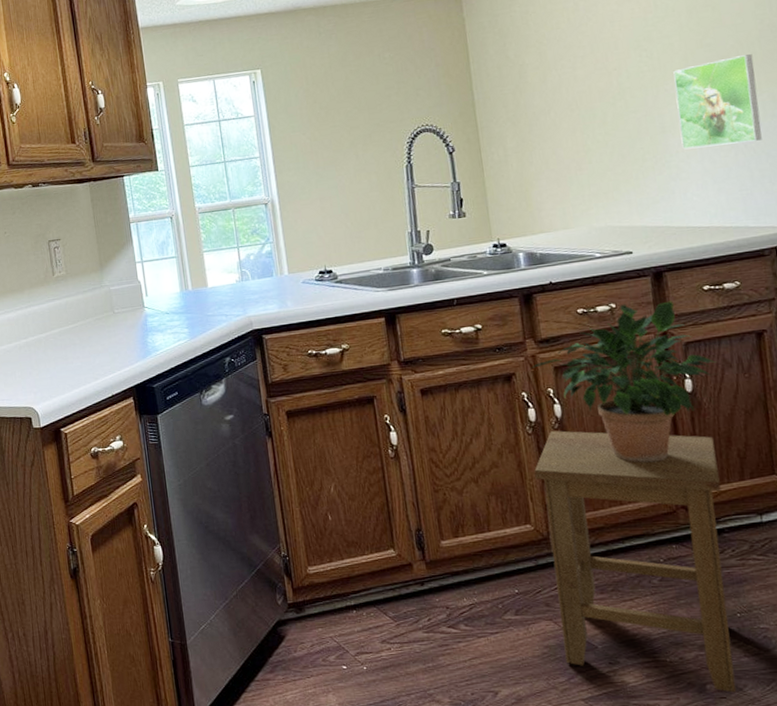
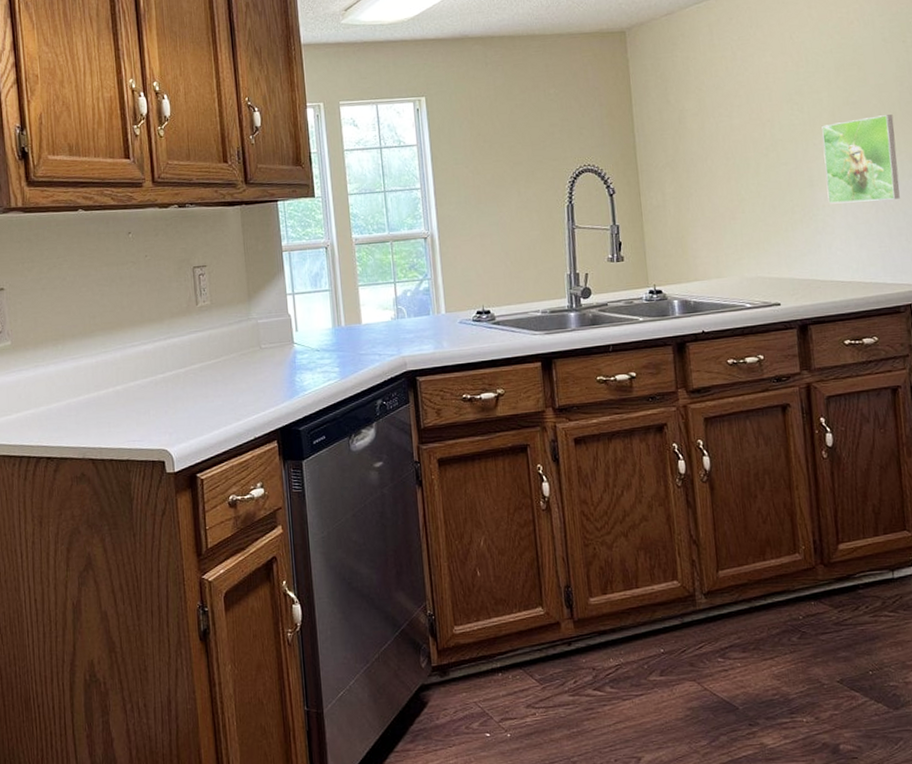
potted plant: present [531,301,717,463] -> none [683,354,855,518]
stool: present [534,430,737,693] -> none [682,483,868,753]

